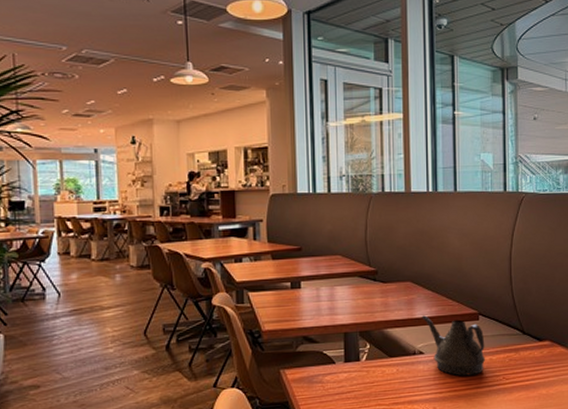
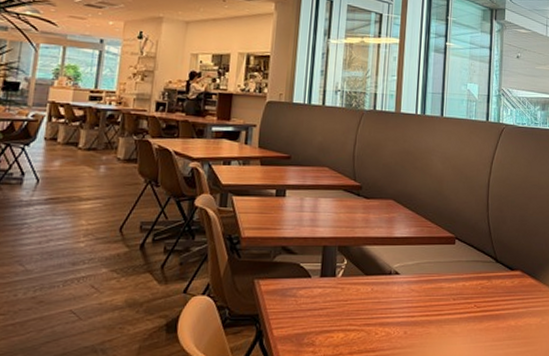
teapot: present [422,315,485,376] -> none [400,235,459,301]

